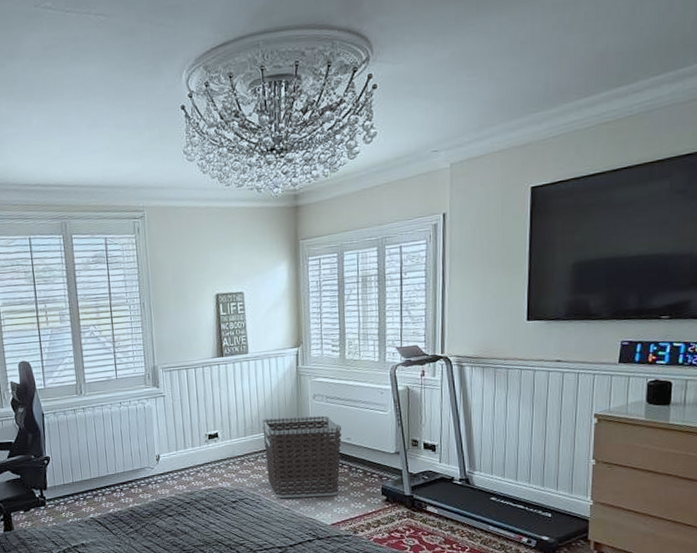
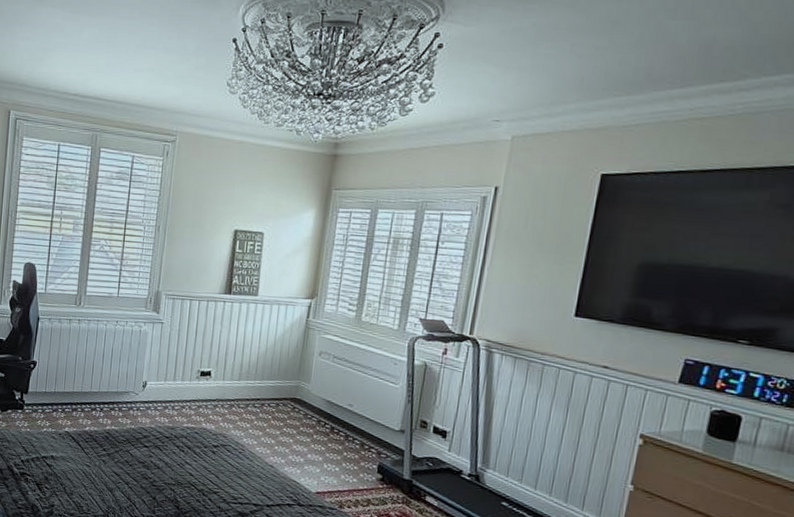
clothes hamper: present [262,415,342,499] -> none [255,367,345,463]

